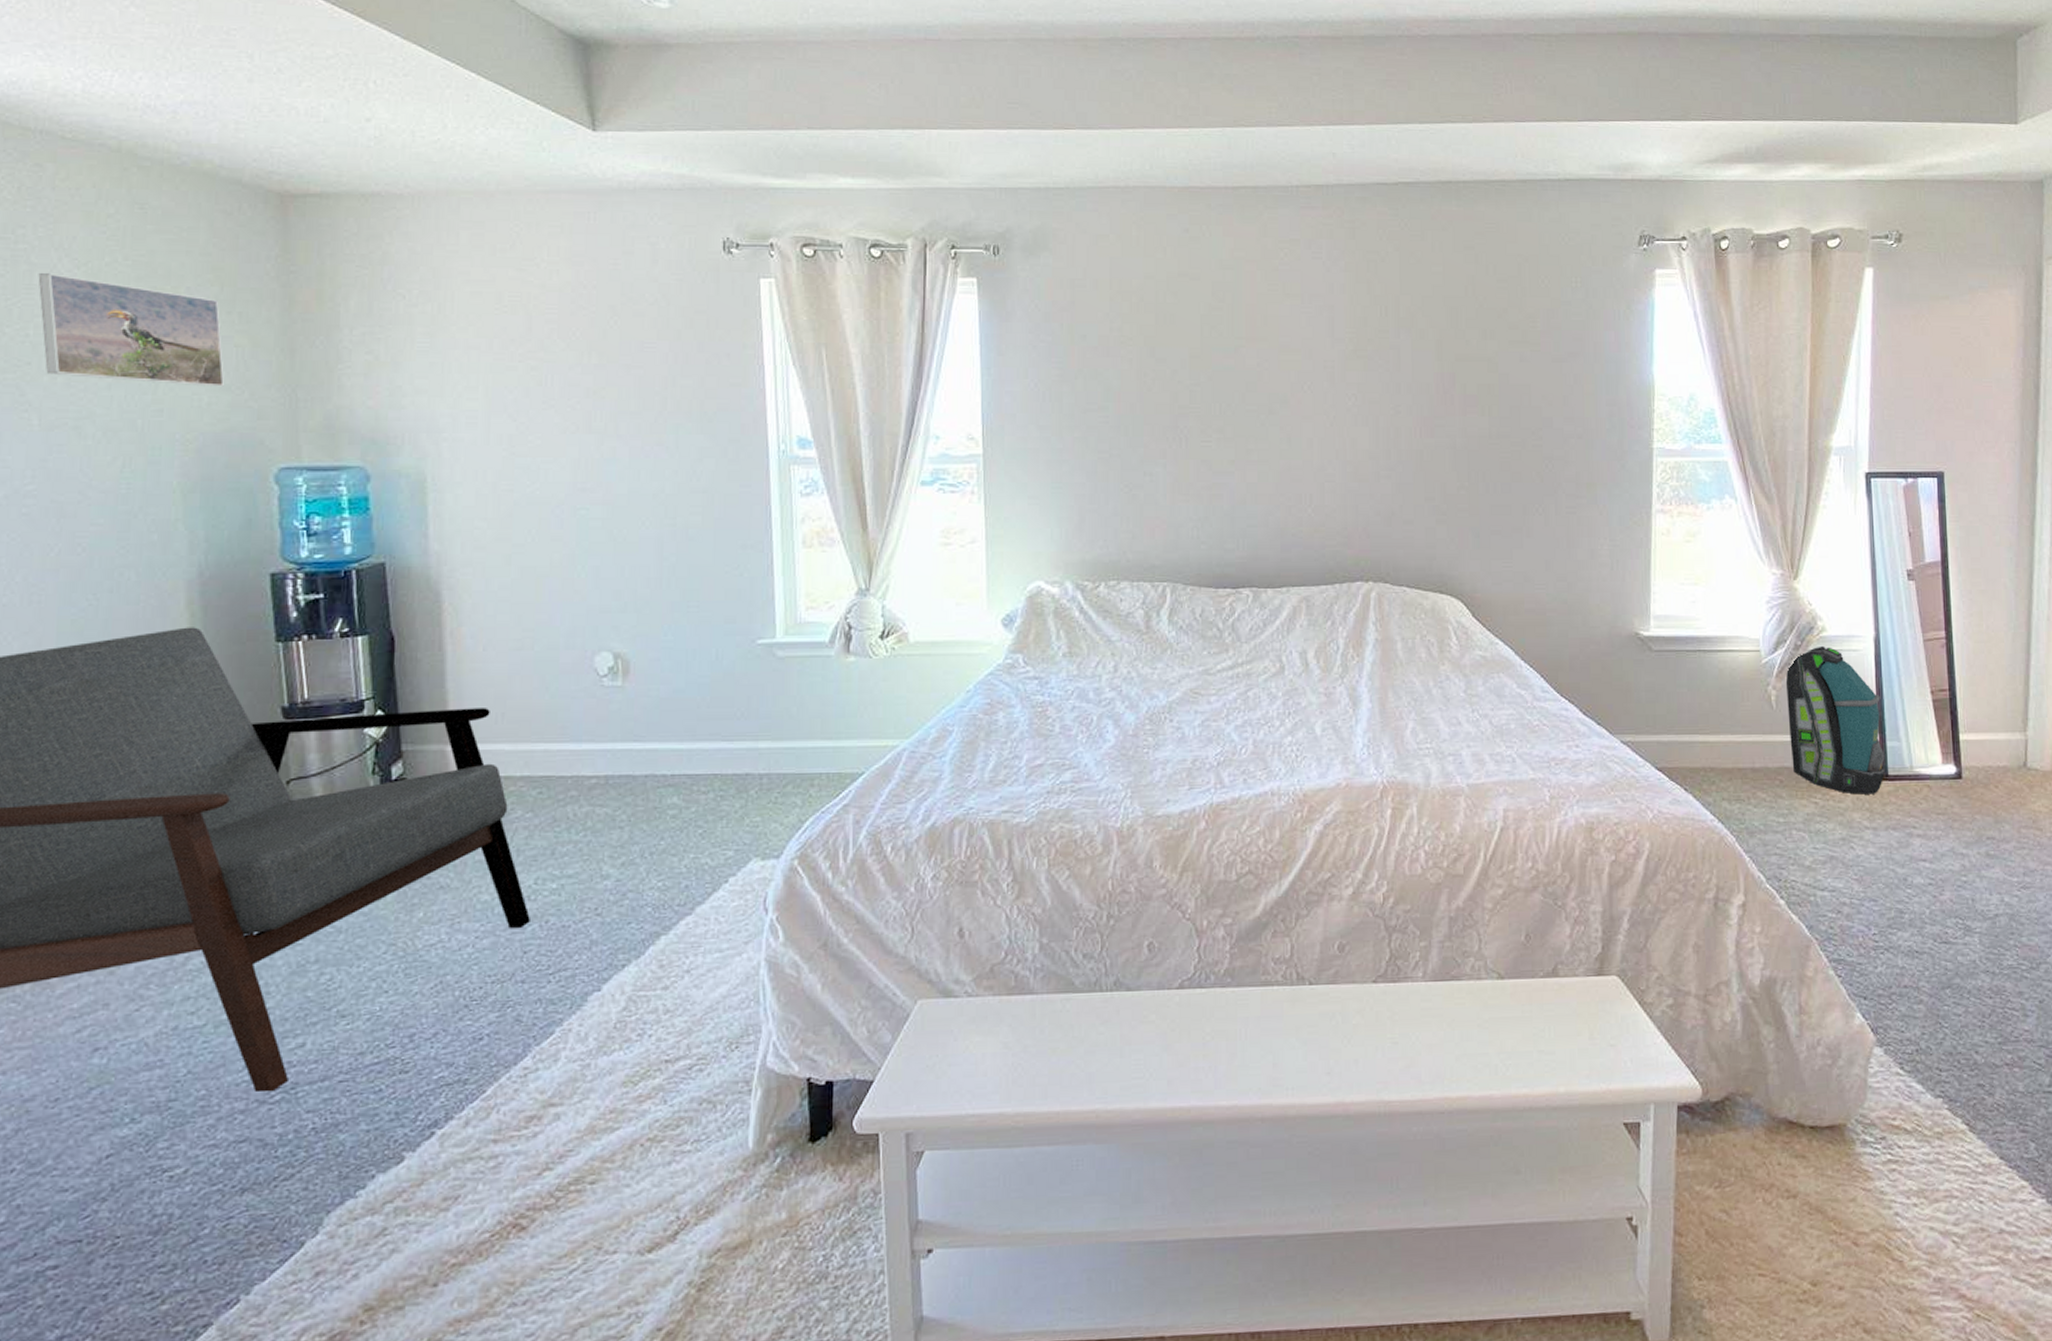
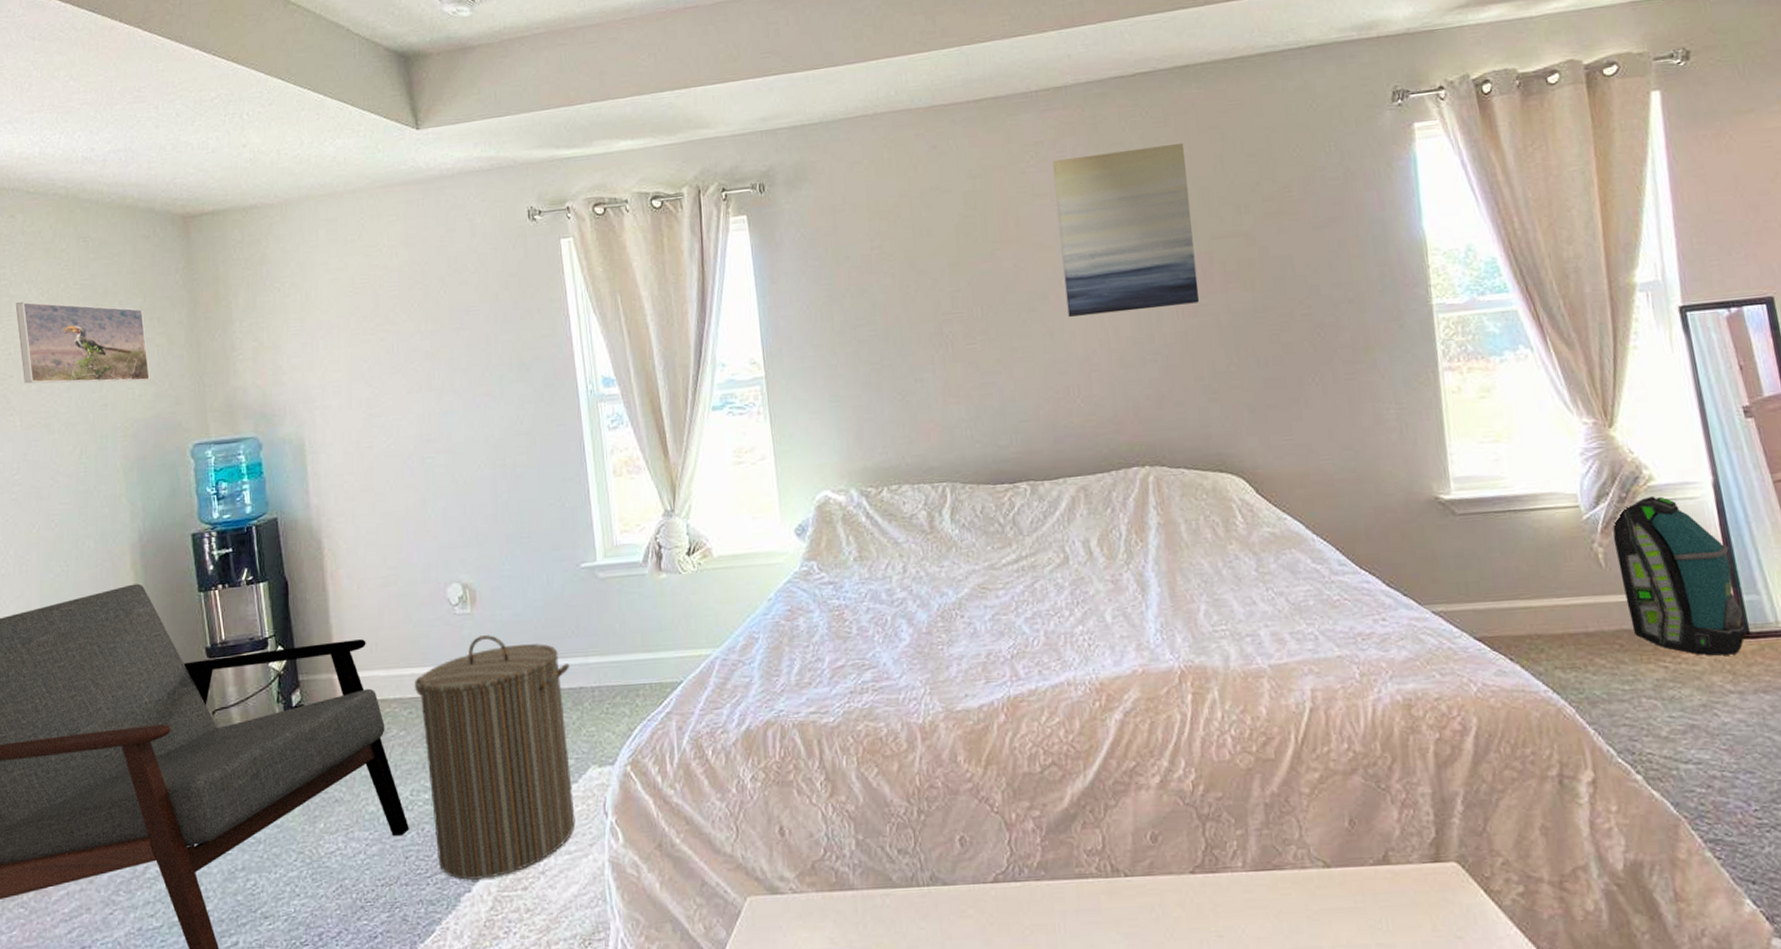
laundry hamper: none [546,711,737,978] -> present [414,635,576,880]
wall art: none [1306,259,1439,424] -> present [1052,142,1200,317]

